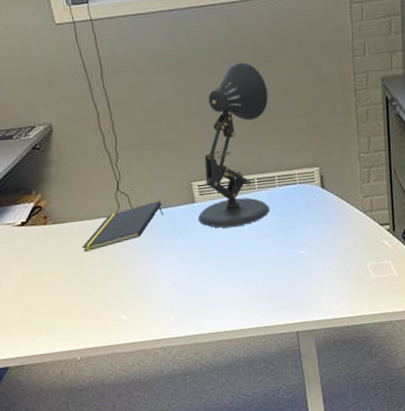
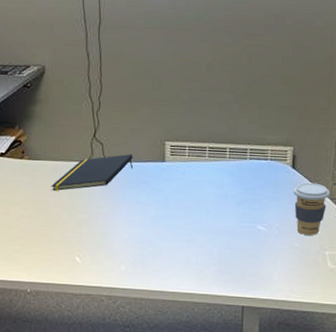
desk lamp: present [197,62,270,228] -> none [165,33,255,192]
coffee cup: none [326,199,362,251] -> present [293,182,330,235]

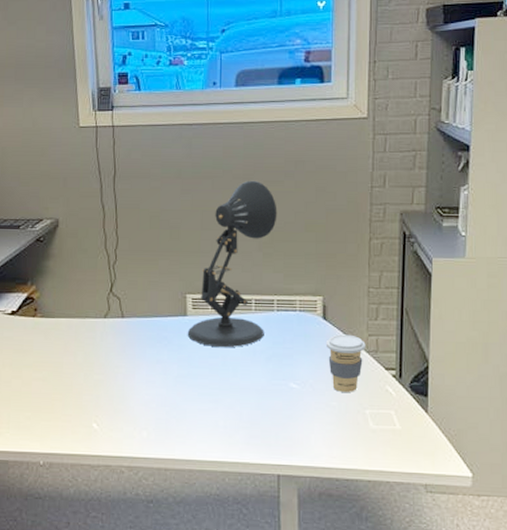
notepad: present [51,153,134,192] -> none [65,308,153,351]
desk lamp: none [165,33,255,192] -> present [187,180,277,347]

